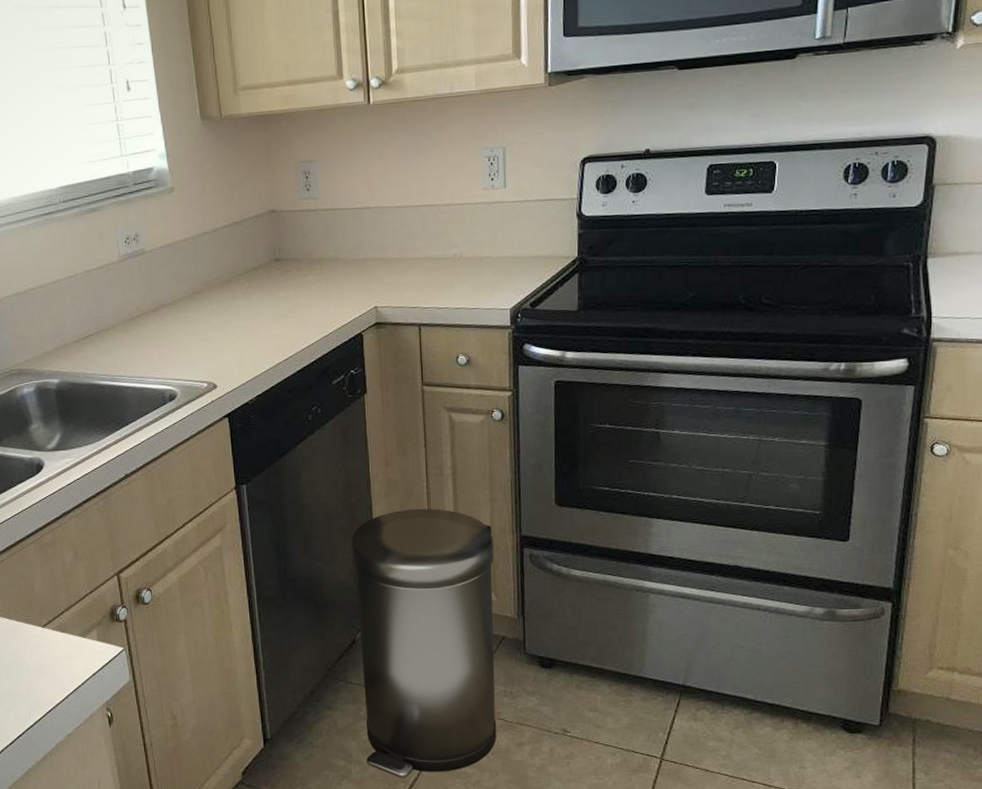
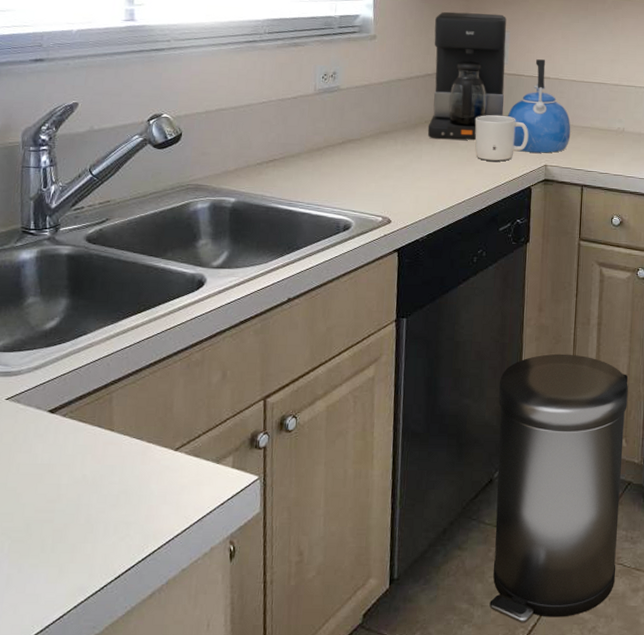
coffee maker: none [234,142,323,293] -> present [427,11,507,140]
mug: none [291,257,353,310] -> present [474,114,529,162]
kettle: none [327,187,401,295] -> present [508,59,571,153]

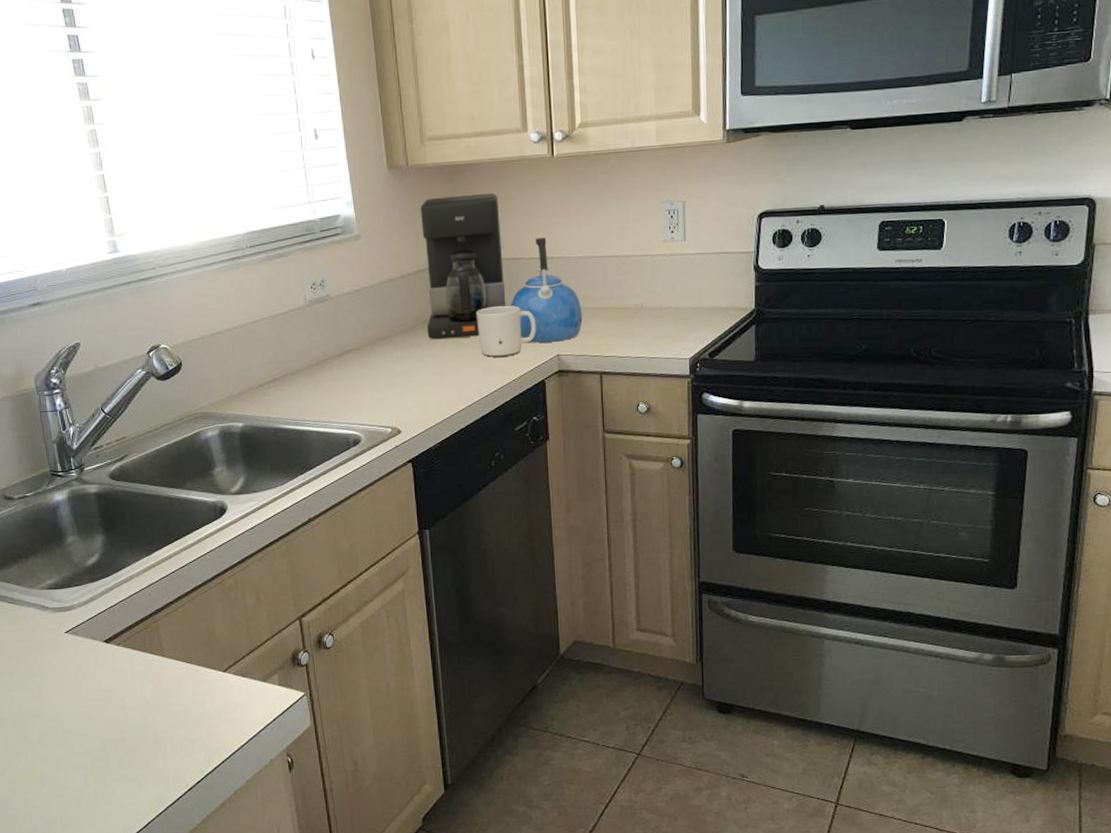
pedal bin: present [489,353,628,623] -> none [533,554,676,824]

